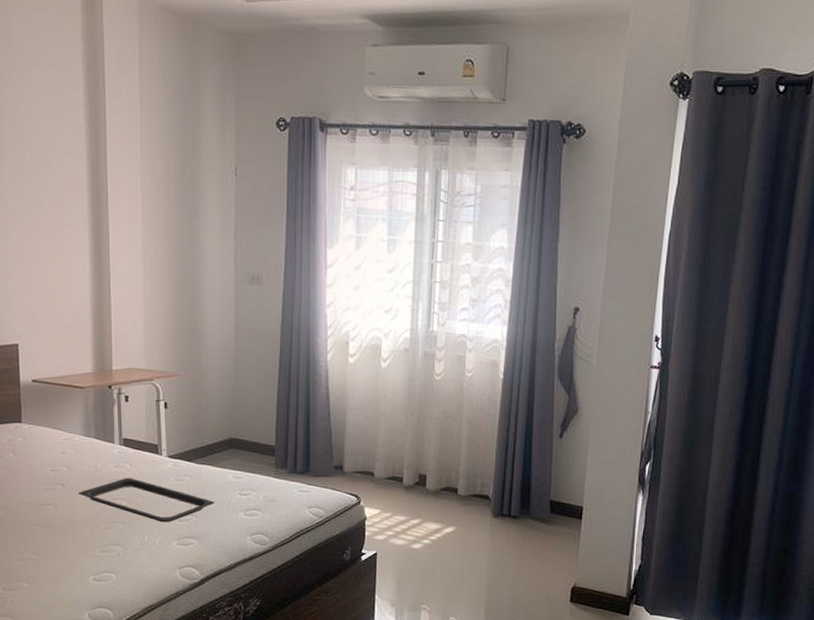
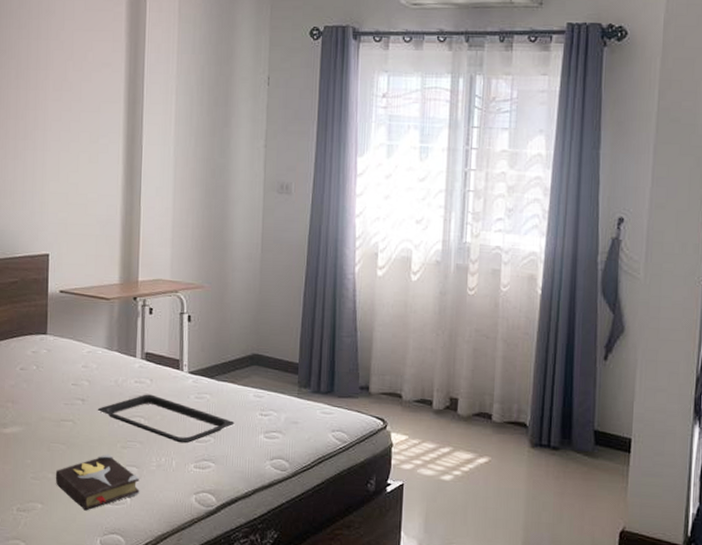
hardback book: none [39,534,125,588] -> present [55,454,140,511]

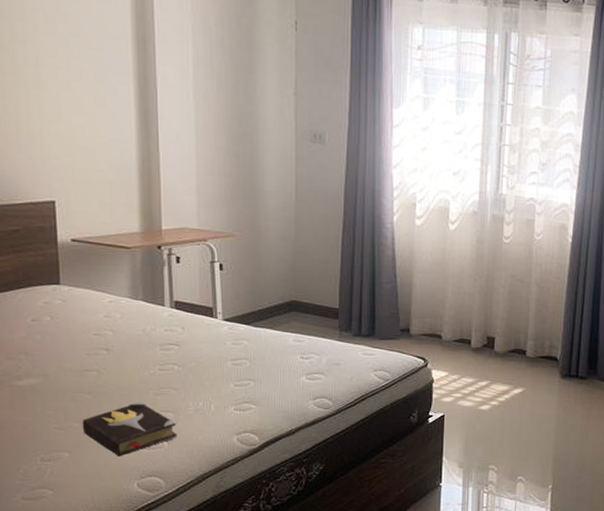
serving tray: present [97,394,235,444] -> none [124,342,275,388]

